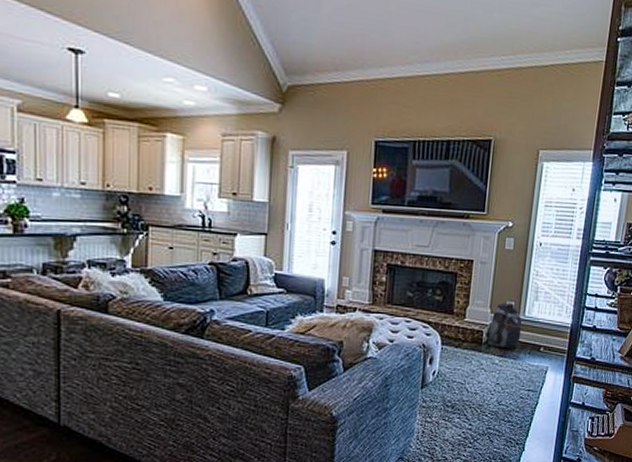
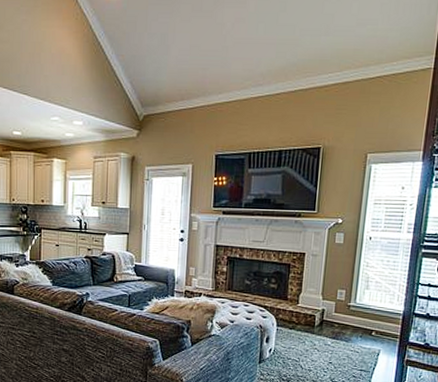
backpack: present [486,302,523,349] -> none [318,290,354,332]

